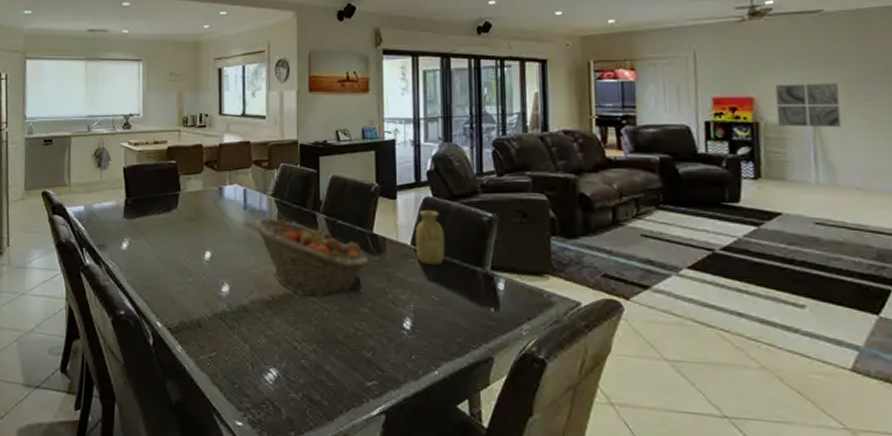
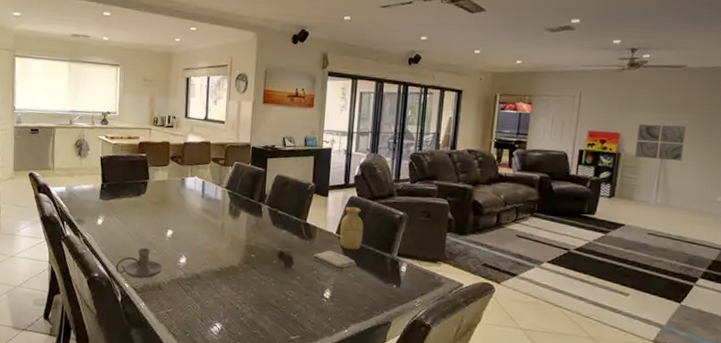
candle holder: none [145,275,202,315] -> present [115,247,163,279]
fruit basket: present [253,217,369,297] -> none [209,205,301,271]
washcloth: none [384,266,441,294] -> present [312,250,357,272]

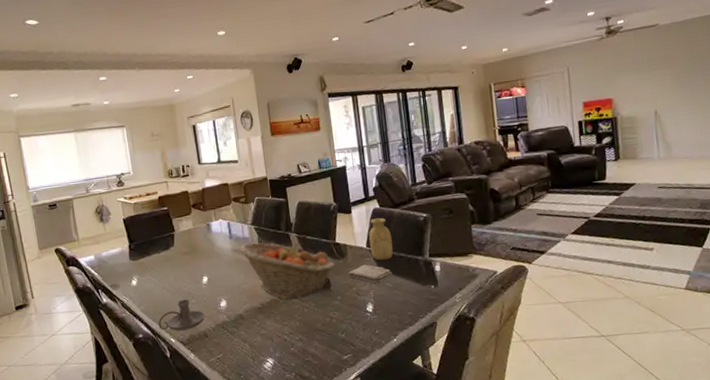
fruit basket: none [209,205,301,271] -> present [239,242,335,300]
wall art: present [634,124,687,161] -> none [627,80,674,118]

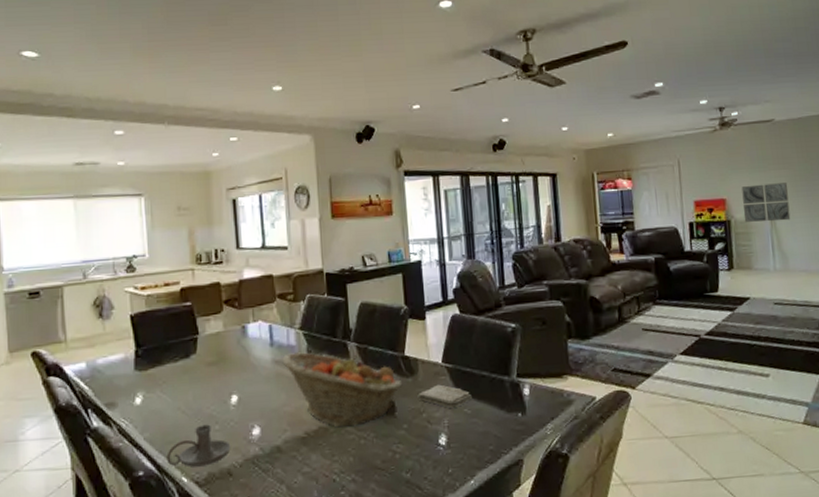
vase: present [368,218,393,261] -> none [445,327,474,380]
wall art: none [627,80,674,118] -> present [741,183,791,222]

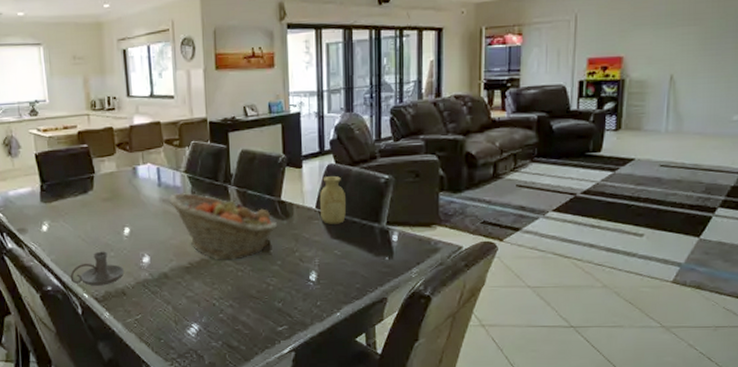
washcloth: present [417,384,472,409] -> none [291,227,342,250]
vase: none [445,327,474,380] -> present [319,176,346,224]
wall art: present [741,183,791,222] -> none [640,40,696,82]

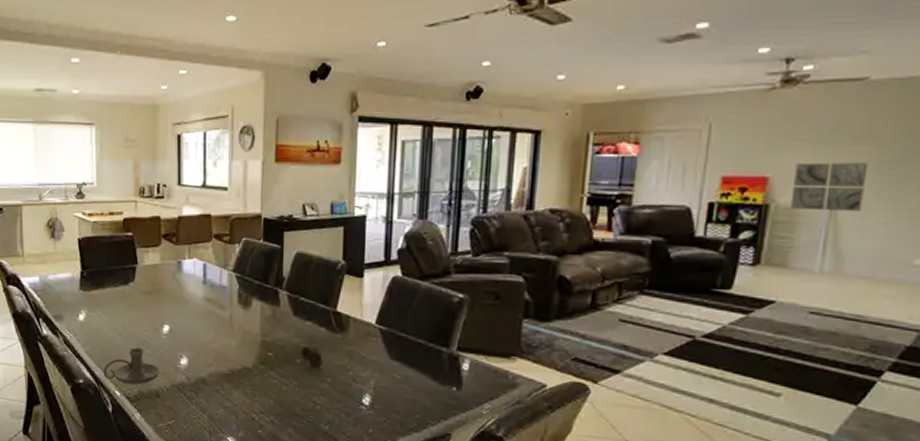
fruit basket: present [169,192,278,260] -> none [213,292,331,372]
vase: present [319,176,346,224] -> none [380,289,411,344]
wall art: none [640,40,696,82] -> present [790,162,869,212]

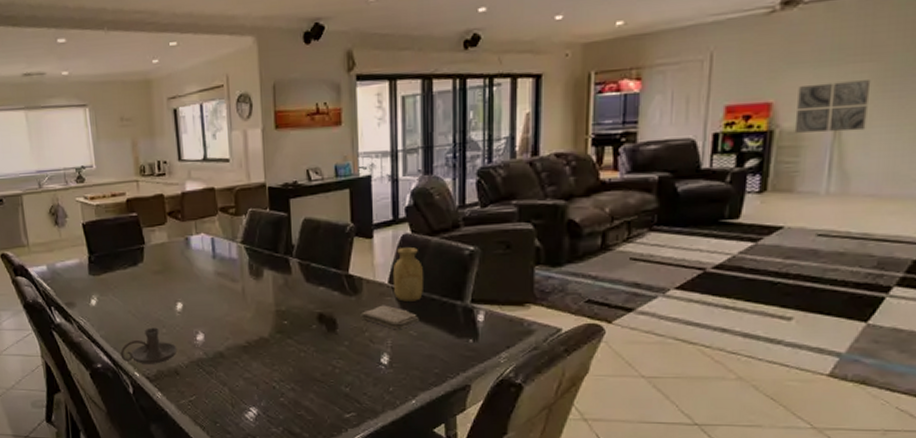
washcloth: none [345,345,404,372] -> present [360,305,419,330]
vase: none [380,289,411,344] -> present [392,248,423,302]

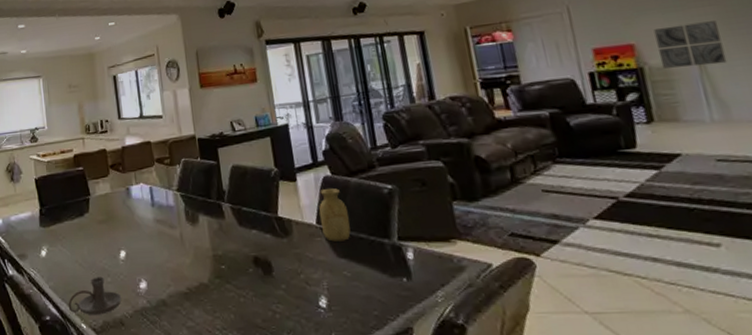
washcloth: present [360,305,419,330] -> none [293,245,351,271]

